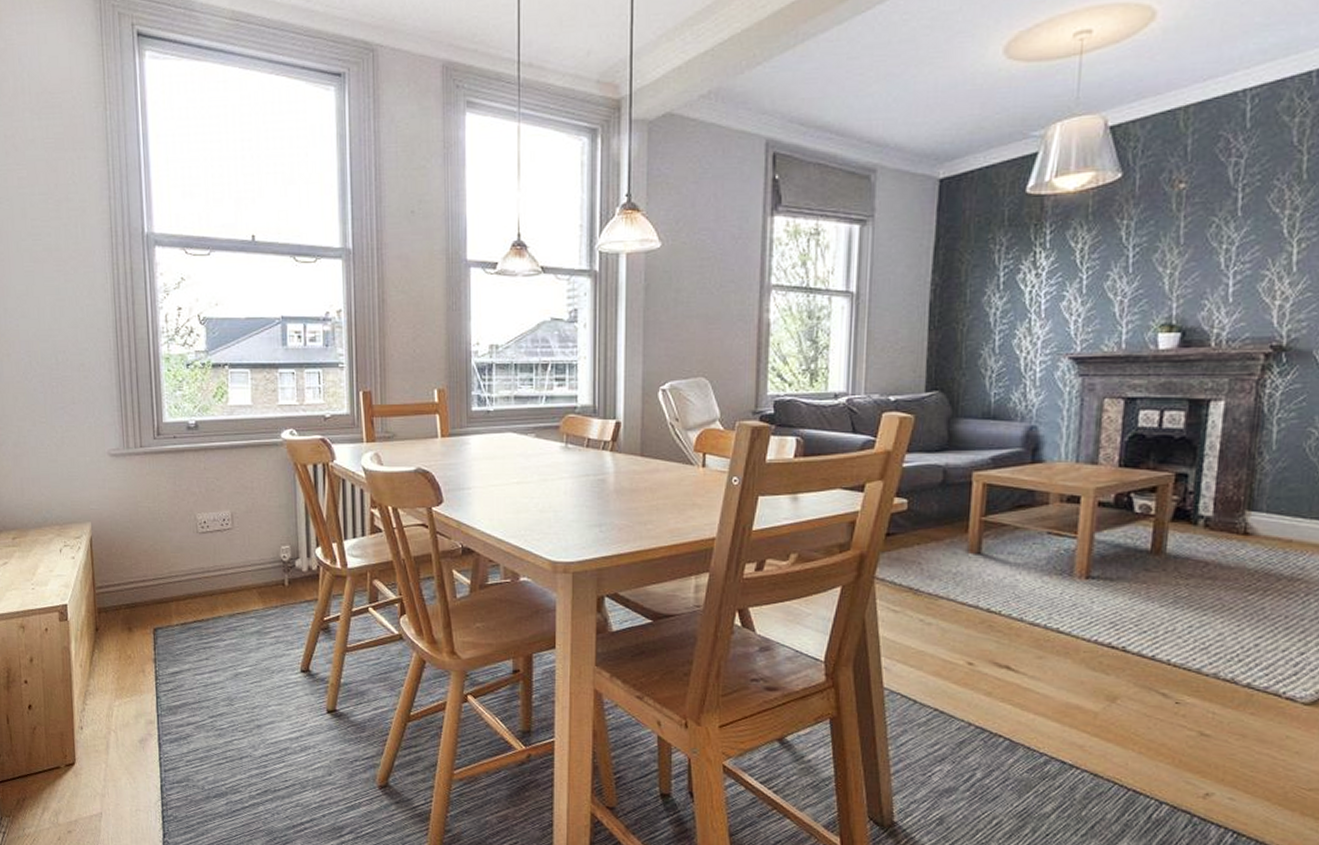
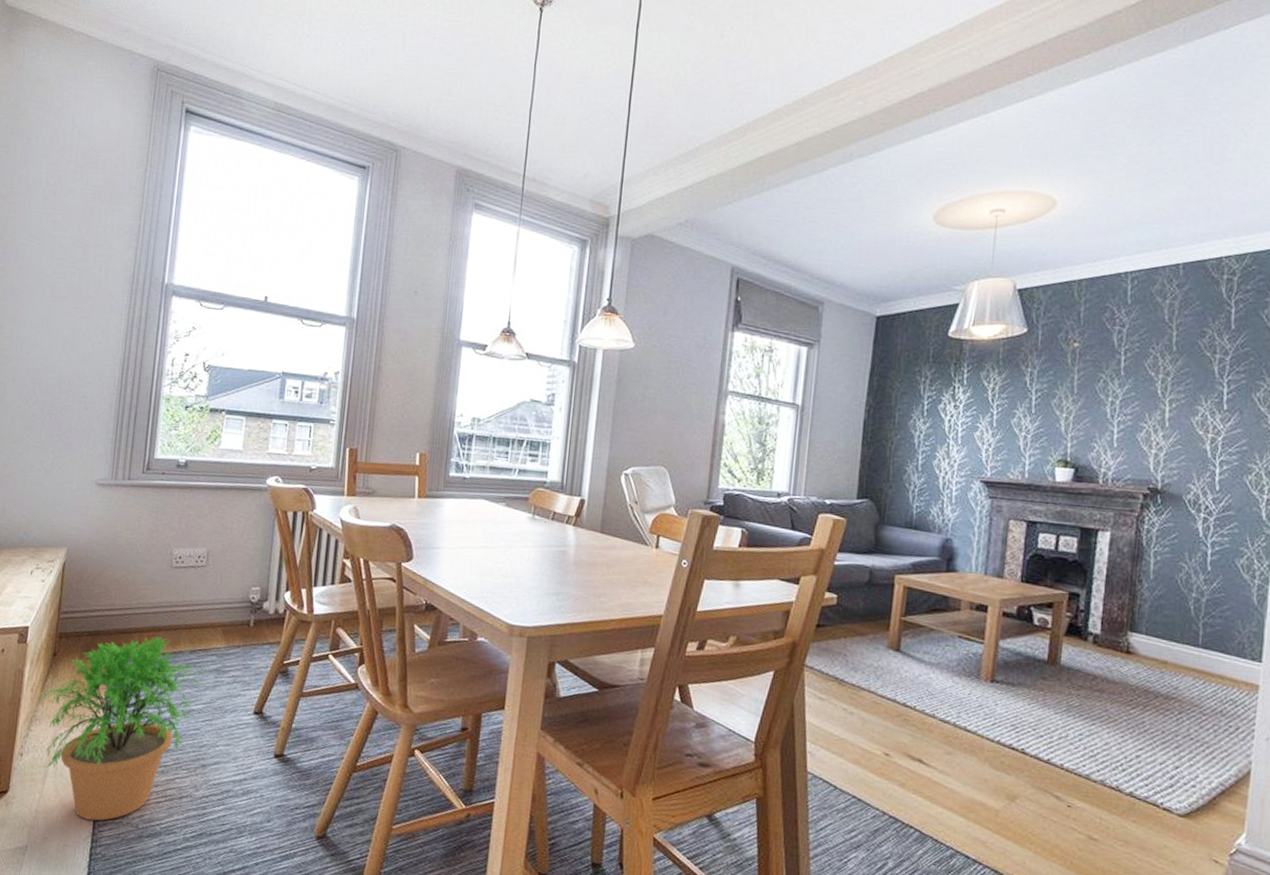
potted plant: none [88,602,246,786] -> present [38,635,203,821]

